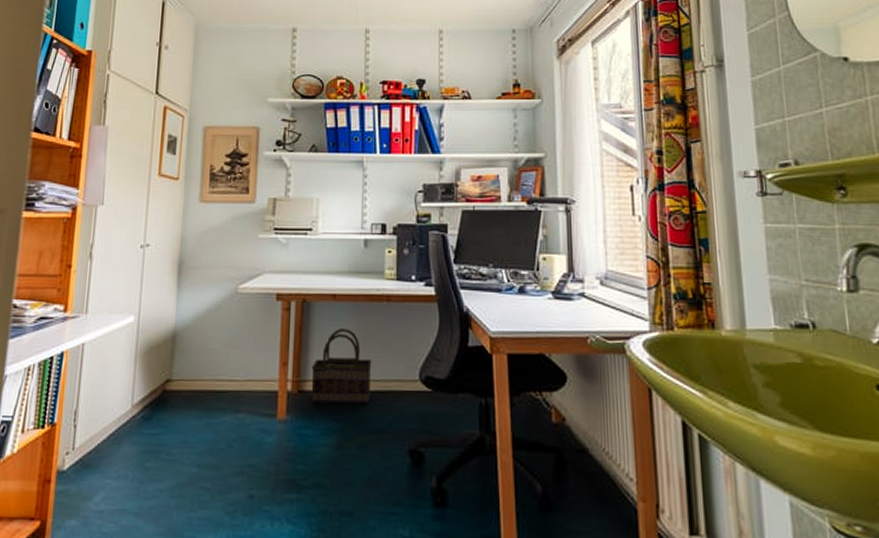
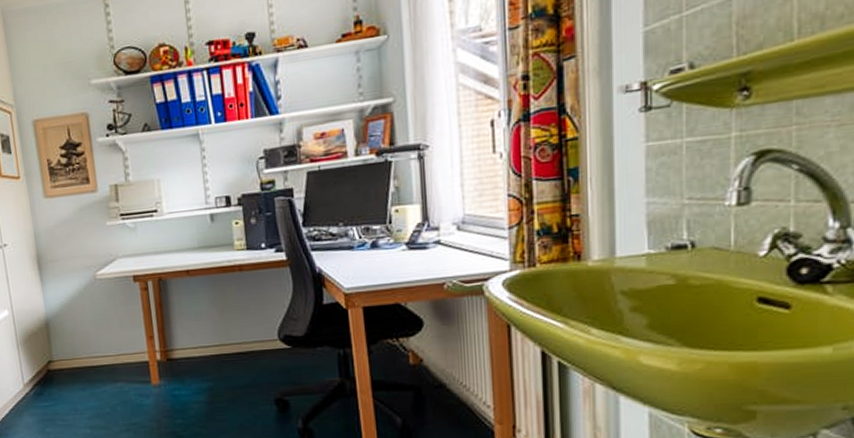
basket: present [311,328,372,405] -> none [176,300,234,369]

